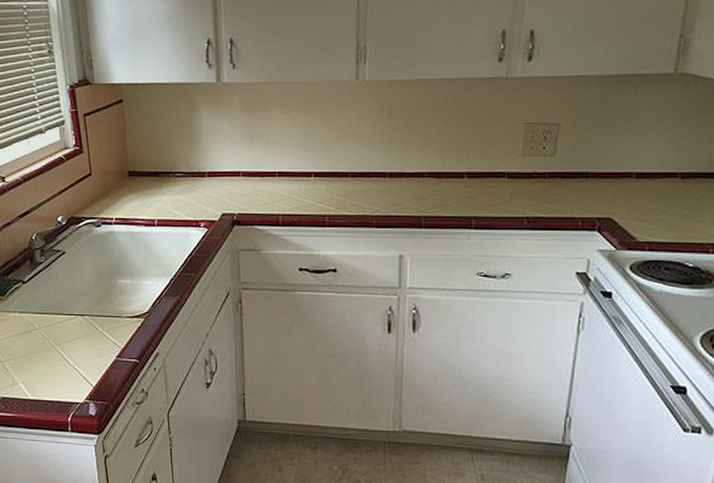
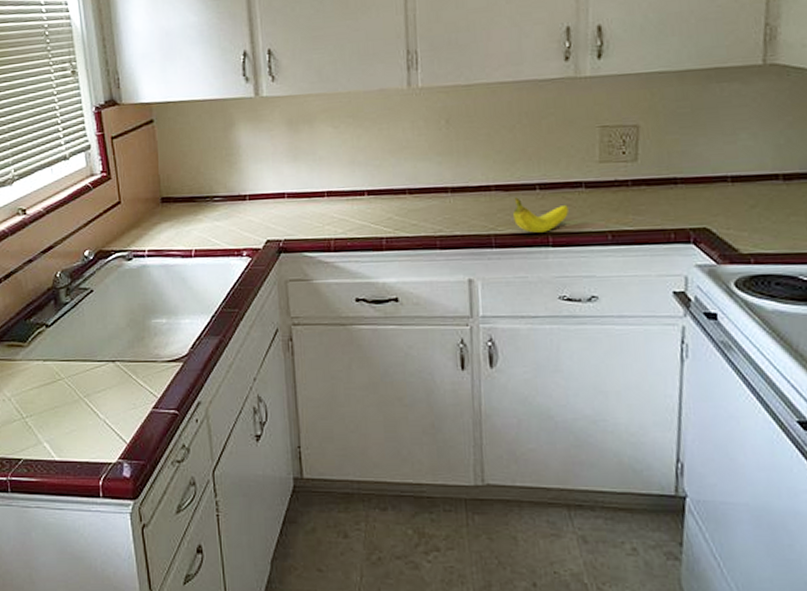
fruit: none [443,184,491,216] -> present [513,197,568,233]

